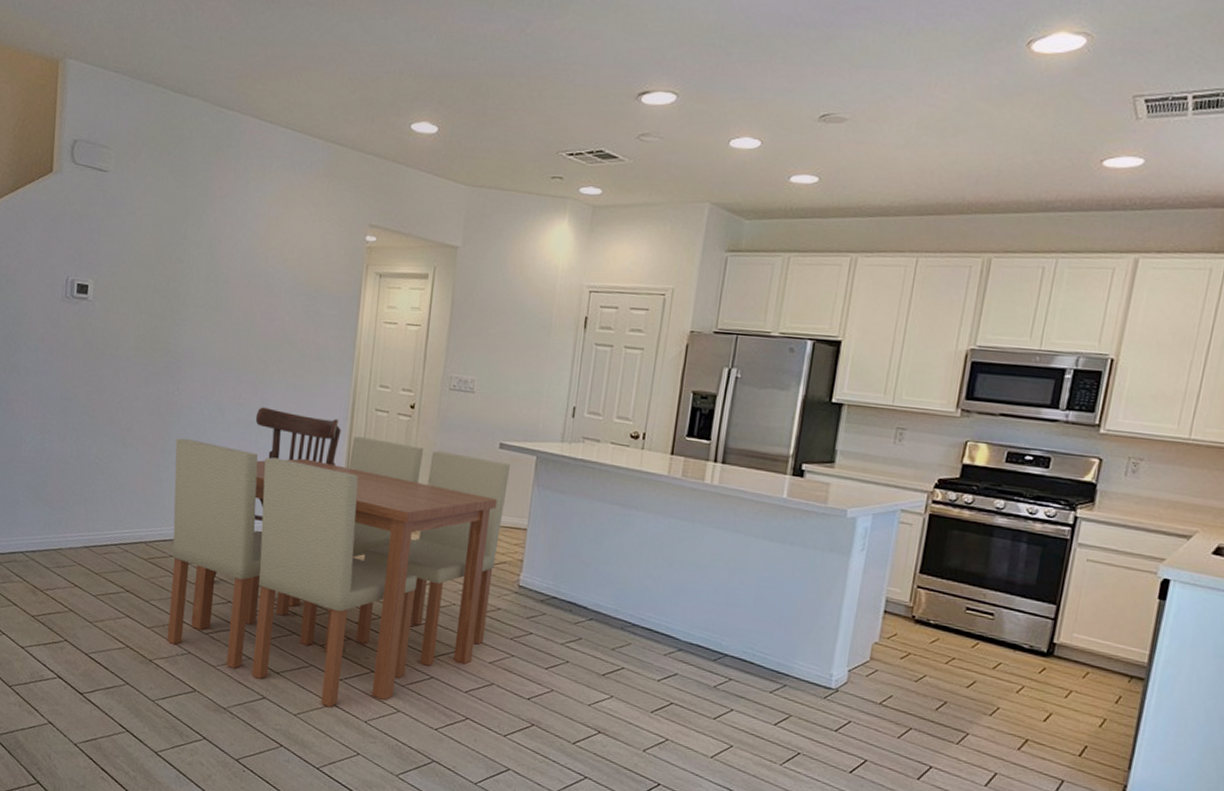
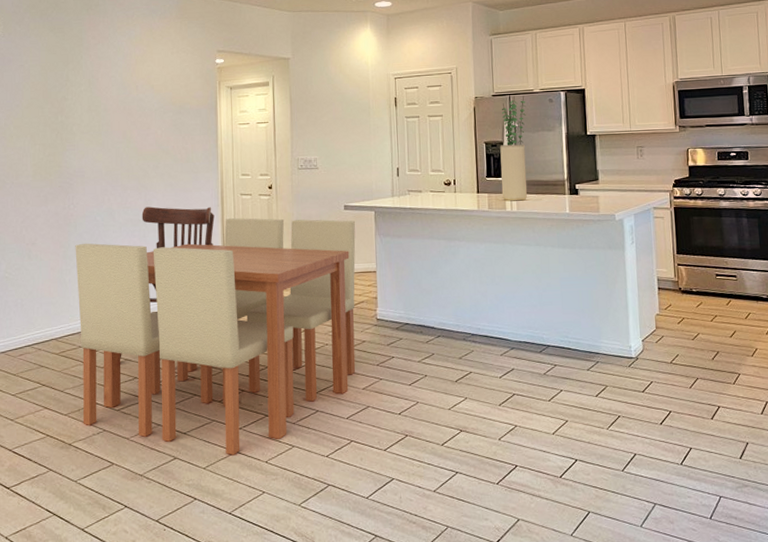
vase: none [702,337,758,474] -> present [500,95,528,201]

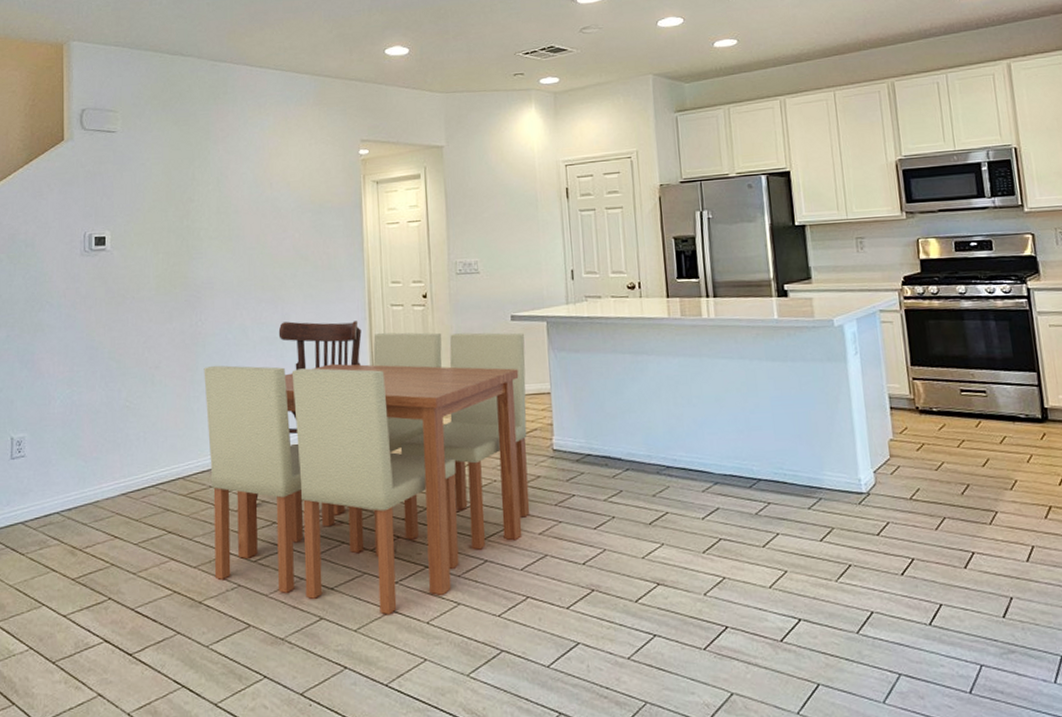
vase: present [500,95,528,201] -> none [691,181,727,307]

